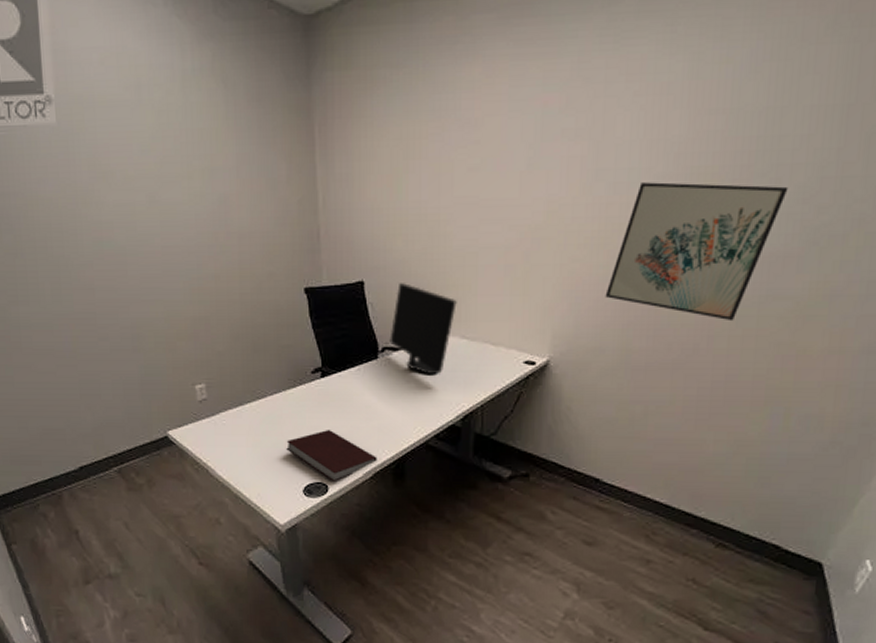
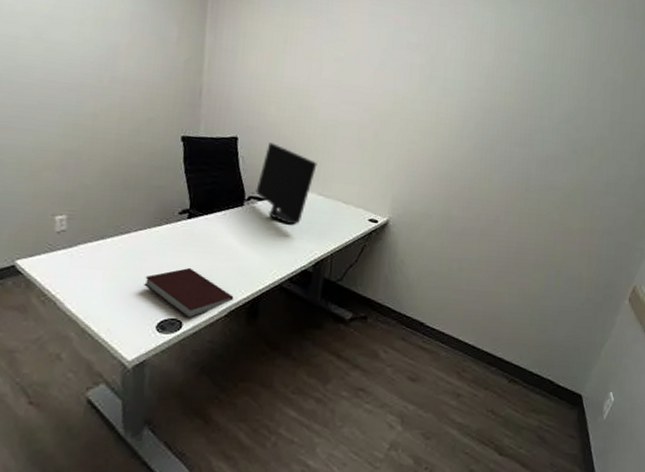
wall art: present [605,182,789,322] -> none [433,91,558,202]

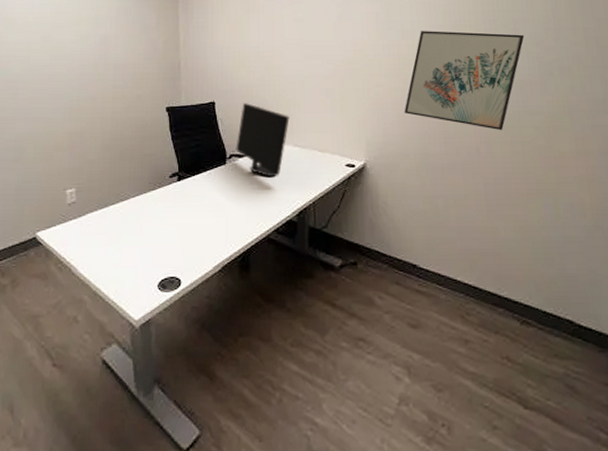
notebook: present [144,268,234,320] -> none [144,227,225,277]
wall art: none [433,91,558,202] -> present [404,31,525,131]

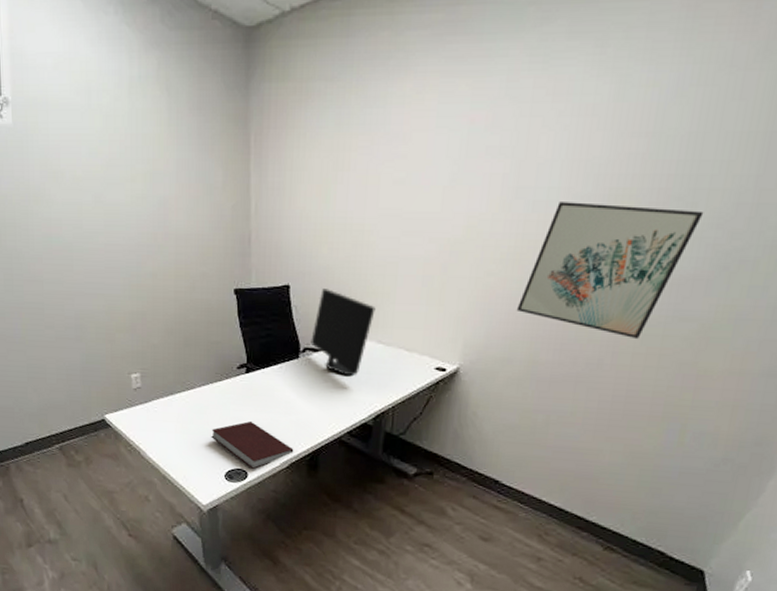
notebook: none [144,227,225,277] -> present [211,421,294,470]

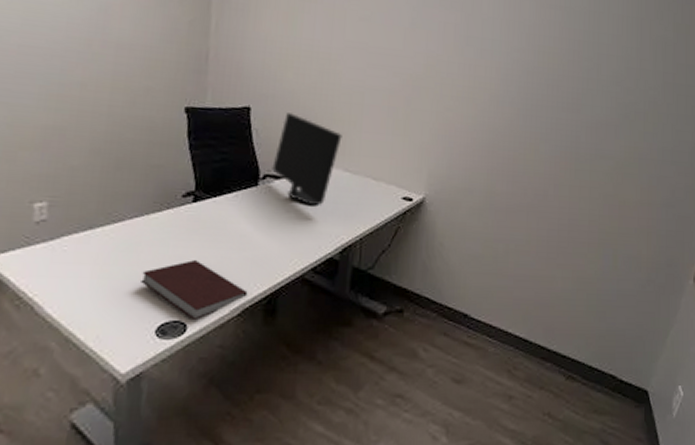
wall art: present [516,202,704,340] -> none [473,52,606,174]

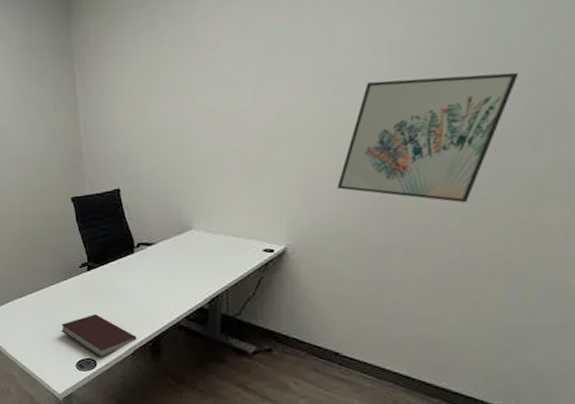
computer monitor: present [272,113,342,206] -> none [143,188,201,265]
wall art: none [473,52,606,174] -> present [337,72,519,203]

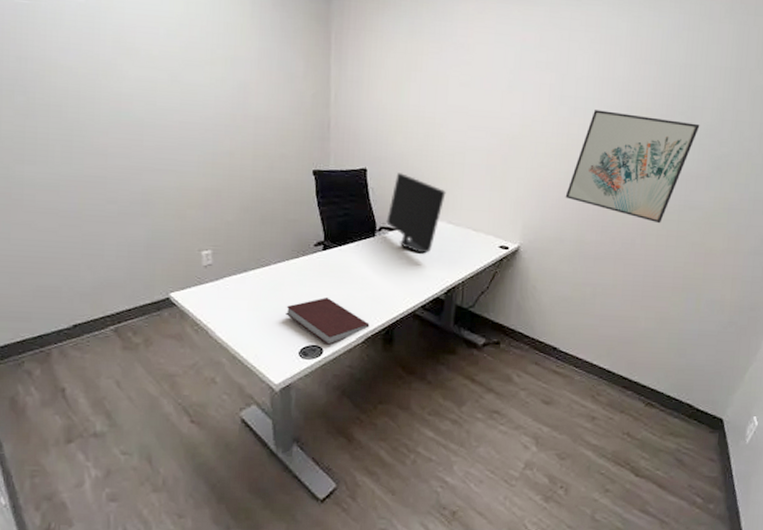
computer monitor: none [143,188,201,265] -> present [386,173,446,254]

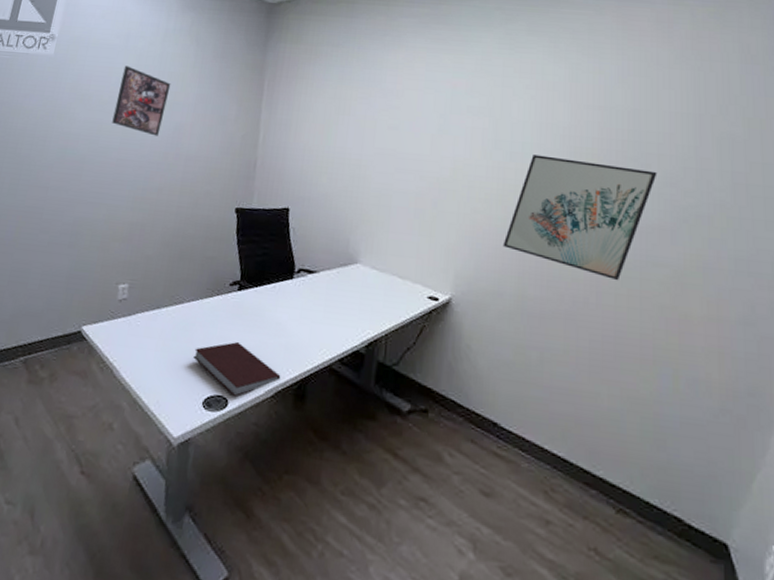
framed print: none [168,14,229,96] -> present [112,65,171,136]
computer monitor: present [386,173,446,254] -> none [306,213,370,301]

